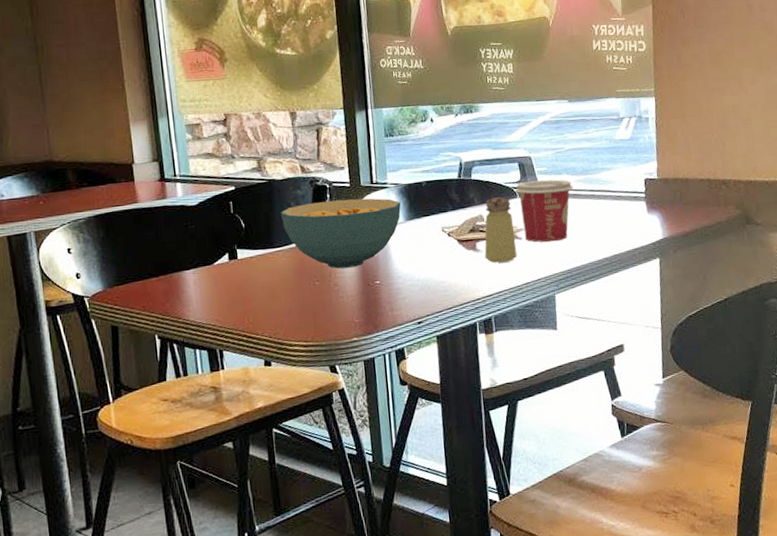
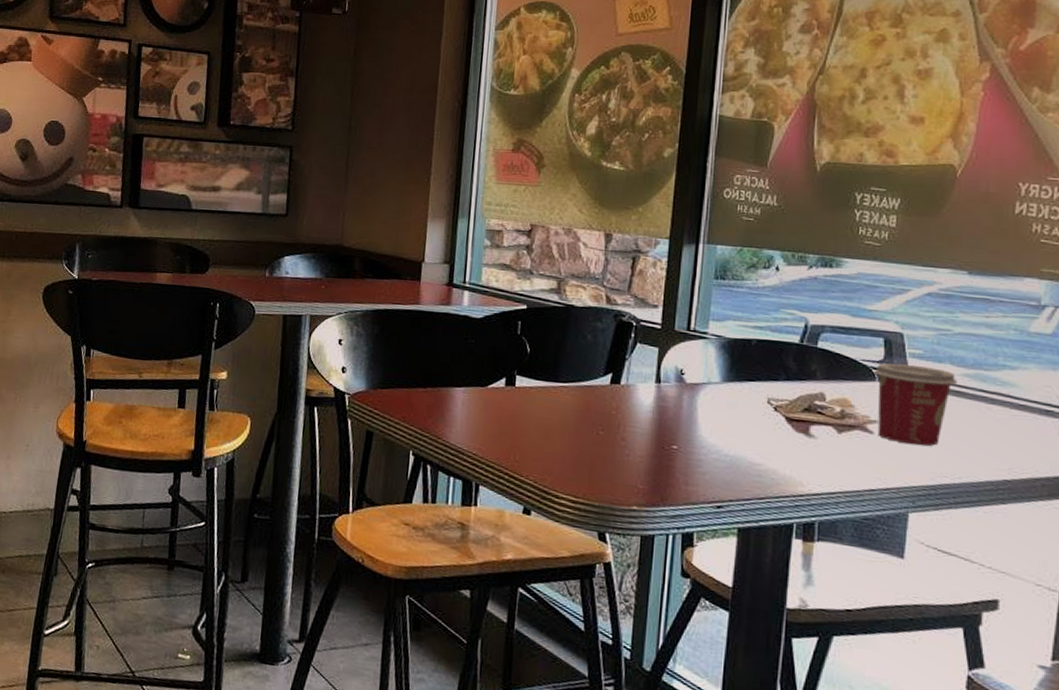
cereal bowl: present [280,198,401,269] -> none [573,339,721,424]
saltshaker: present [484,197,518,263] -> none [819,374,865,459]

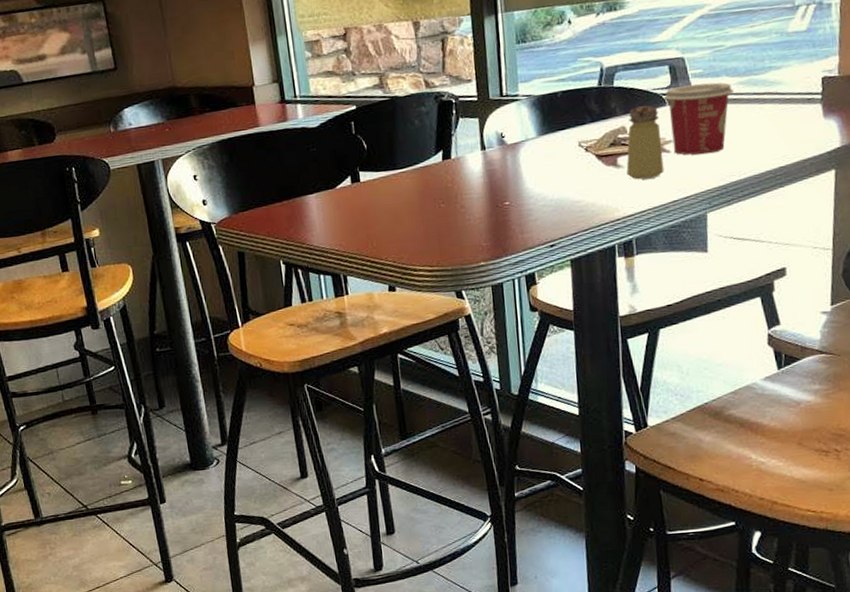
saltshaker: none [819,374,865,459] -> present [626,105,664,180]

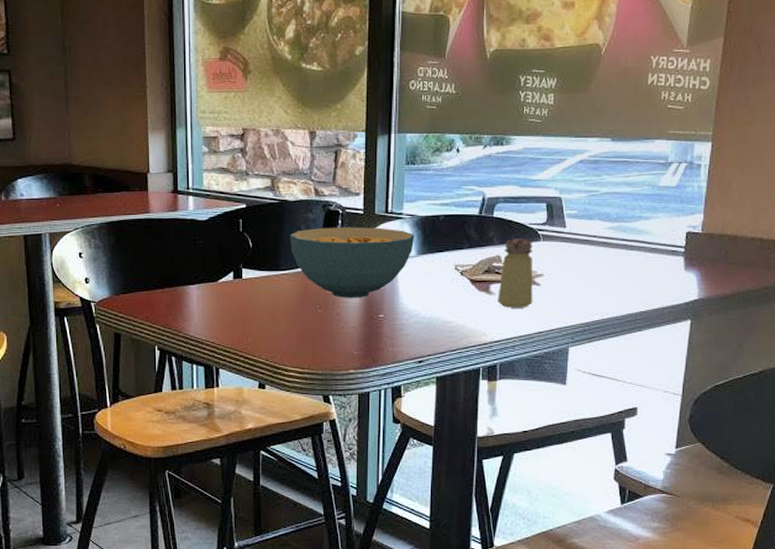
cereal bowl: none [403,112,534,190] -> present [289,227,415,298]
cup: present [663,82,733,155] -> none [539,223,604,291]

